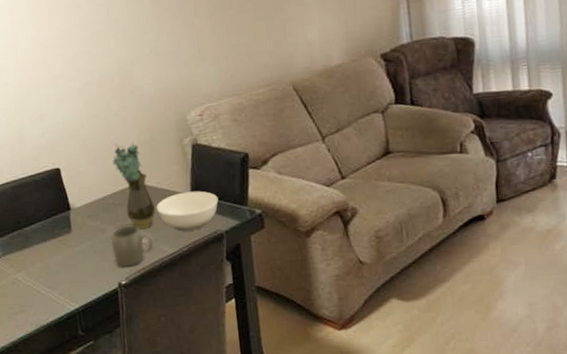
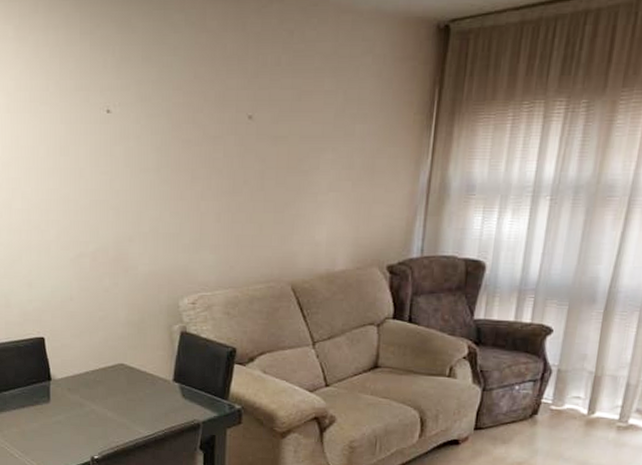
mug: present [110,225,154,267] -> none [88,403,130,443]
vase: present [112,141,155,230] -> none [99,320,135,409]
bowl: present [156,191,219,232] -> none [136,378,200,417]

